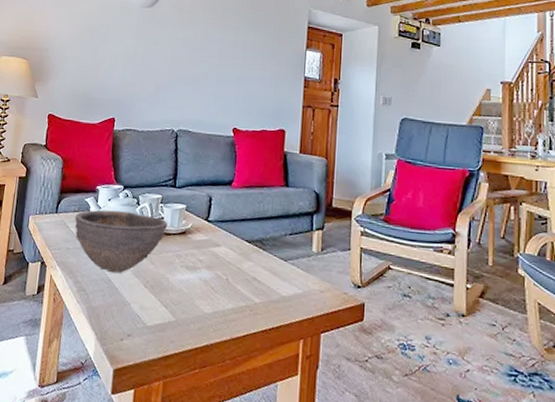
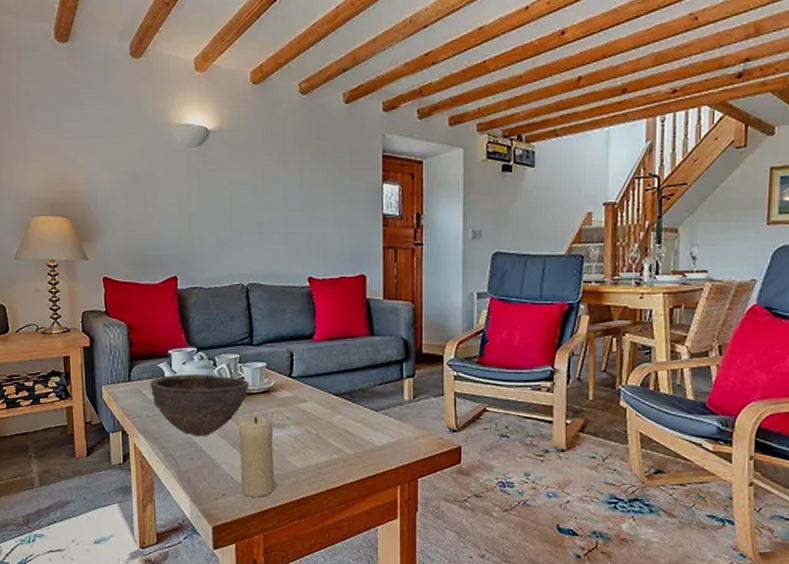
candle: none [146,256,186,341] -> present [239,416,278,497]

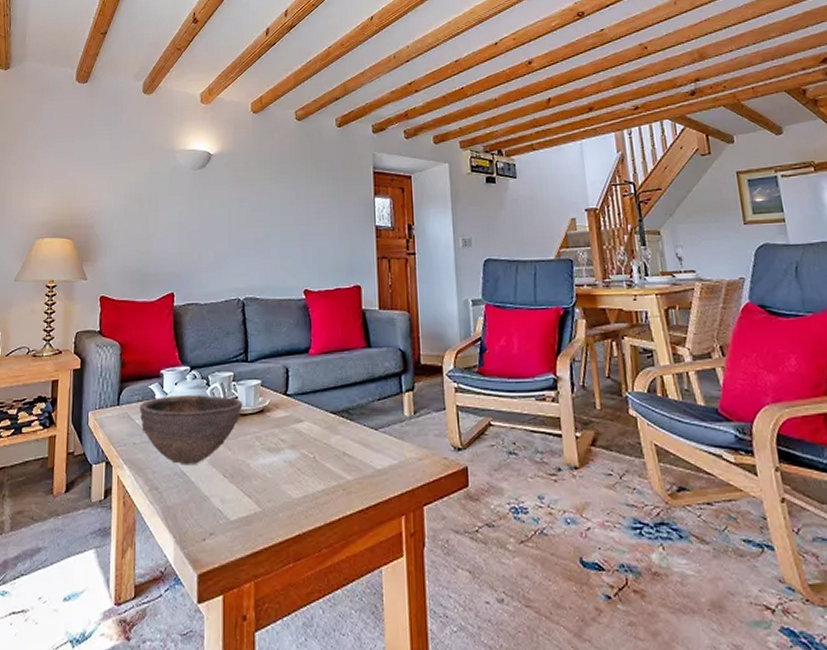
candle: present [239,416,278,497] -> none [231,440,271,536]

